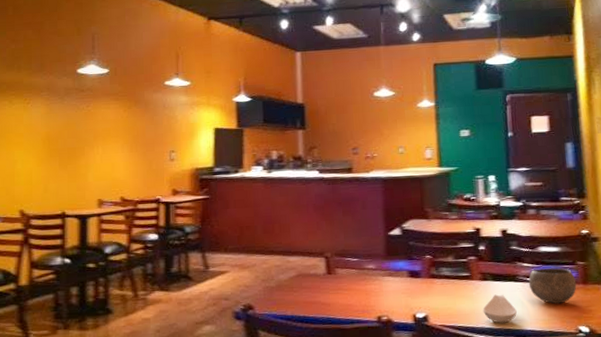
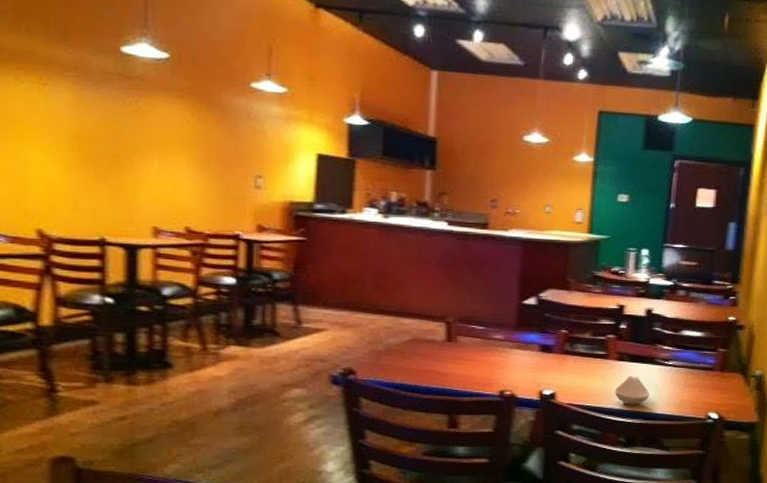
bowl: present [528,267,577,305] -> none [666,352,714,390]

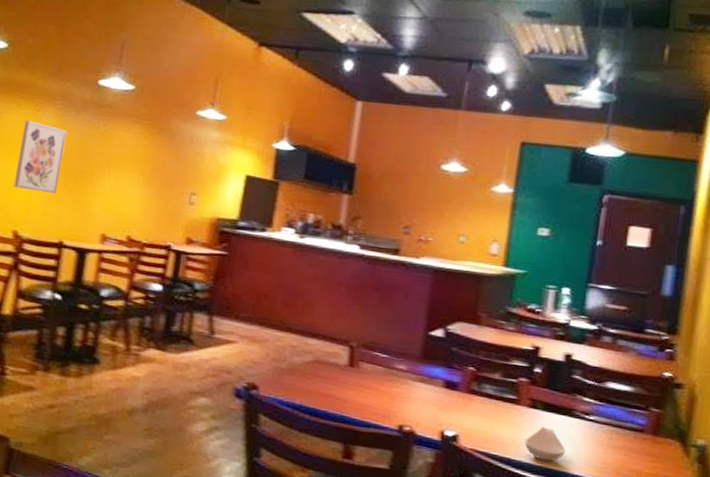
wall art: none [27,97,90,185] -> present [13,120,68,195]

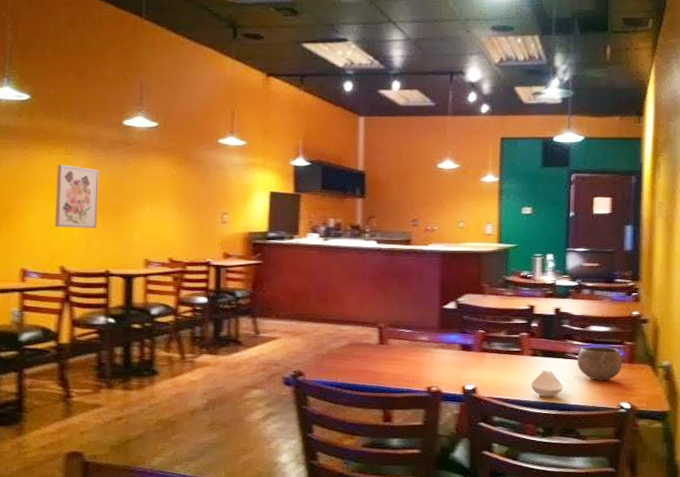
bowl: none [586,406,645,453] -> present [577,346,623,382]

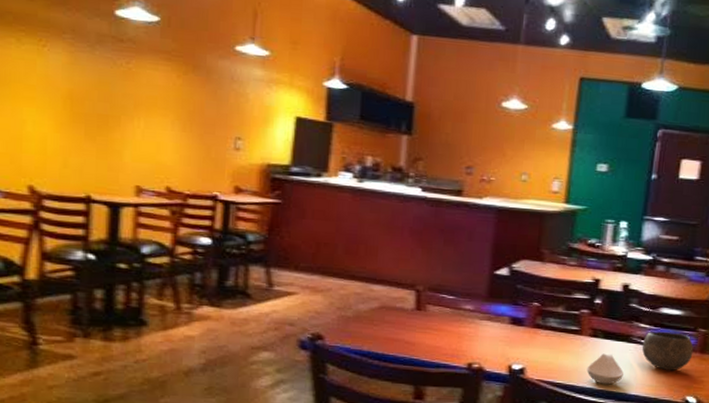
wall art: present [55,165,100,229] -> none [23,58,83,144]

